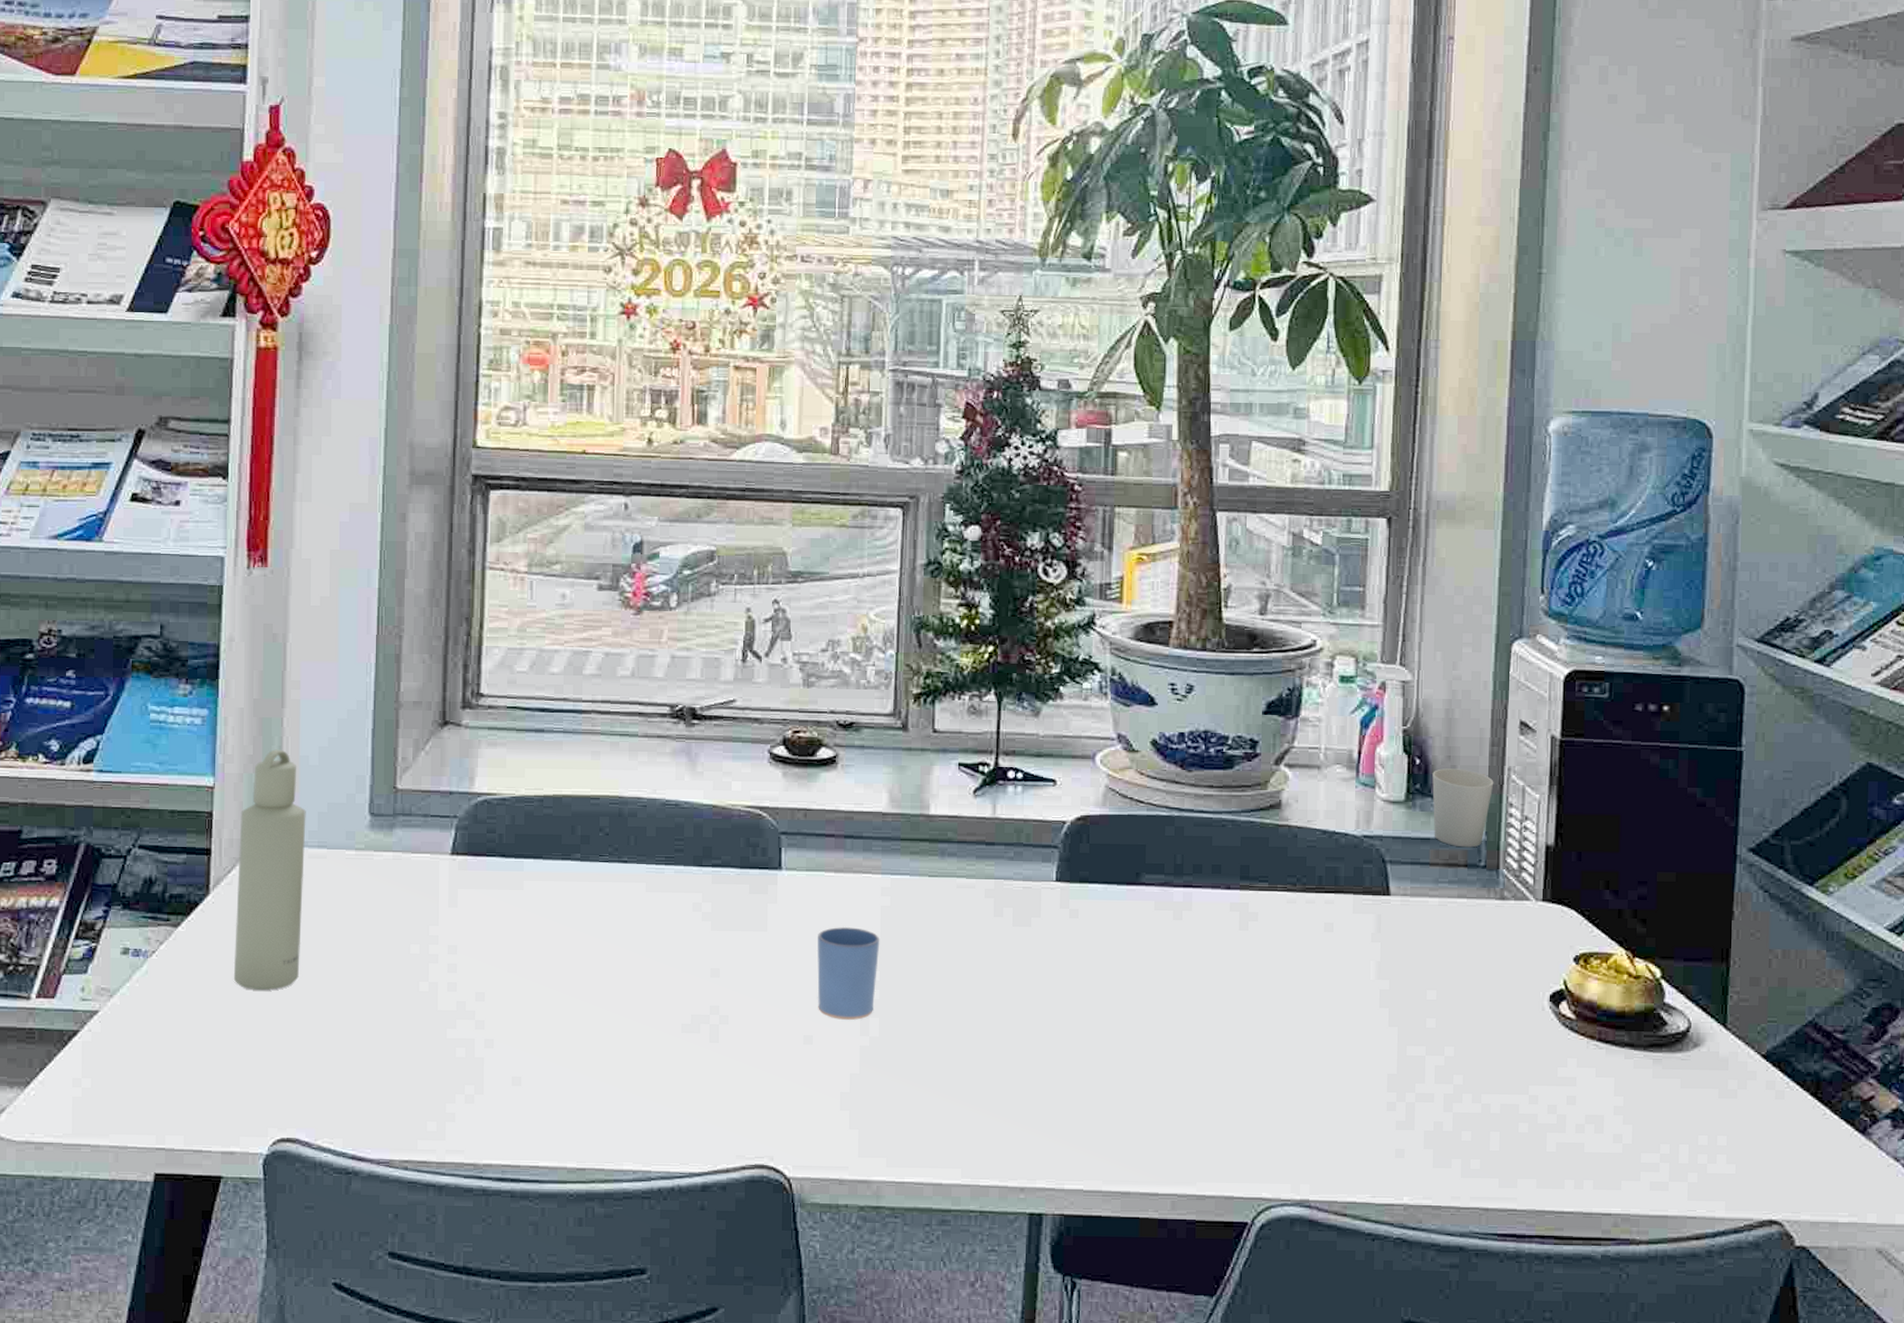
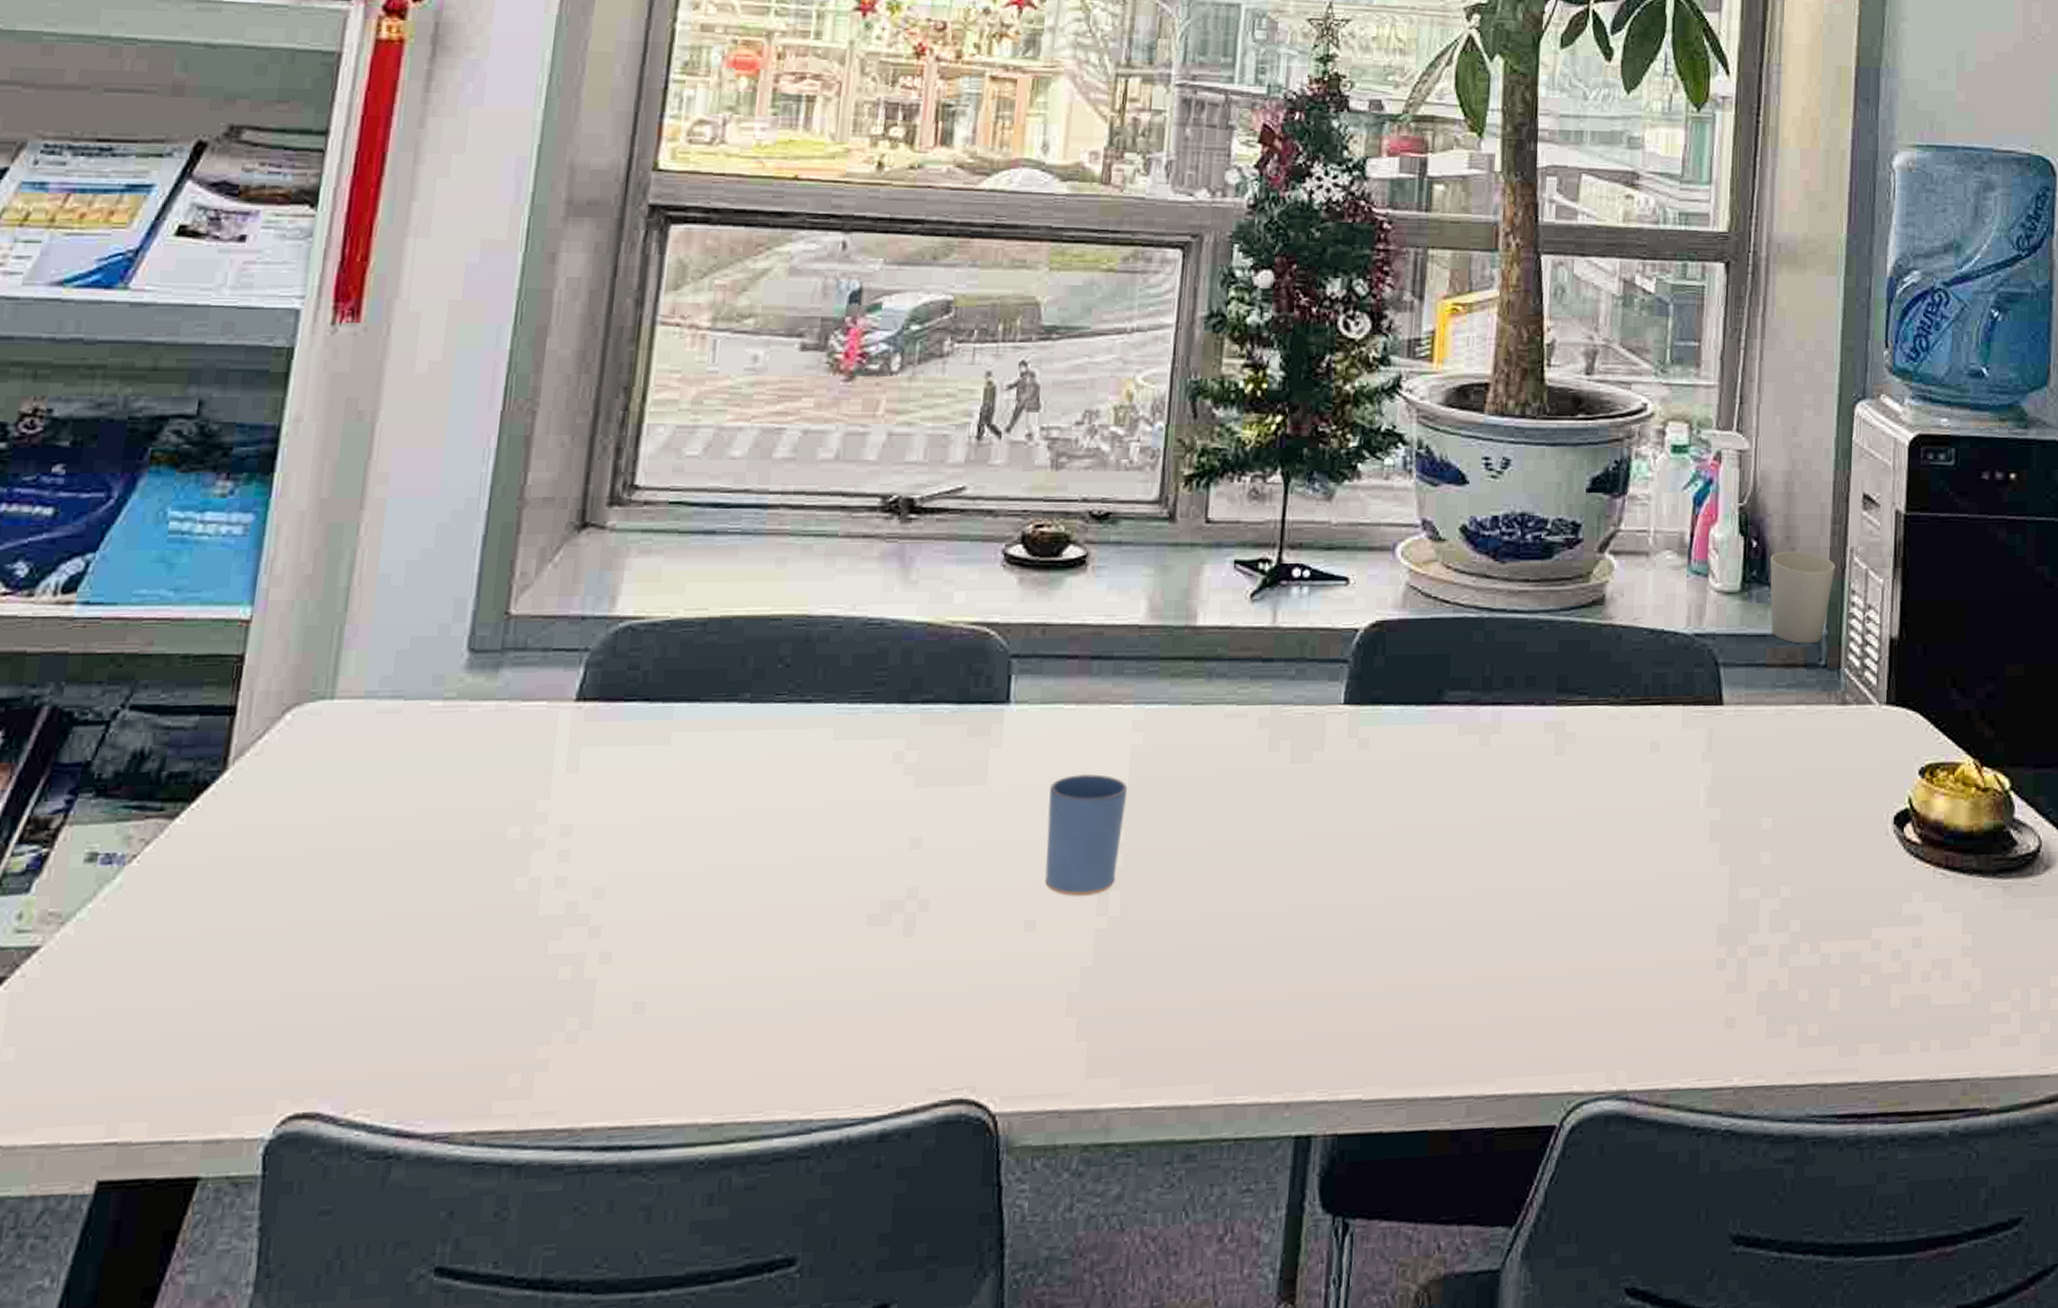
bottle: present [233,749,306,991] -> none [249,566,380,903]

